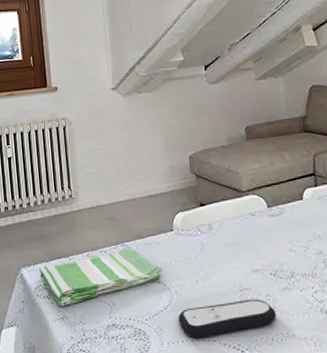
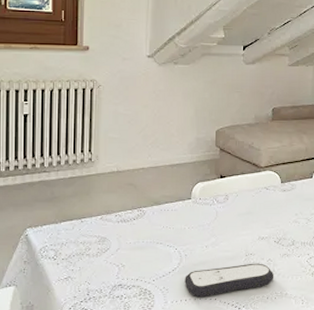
dish towel: present [39,248,163,306] -> none [46,213,176,267]

